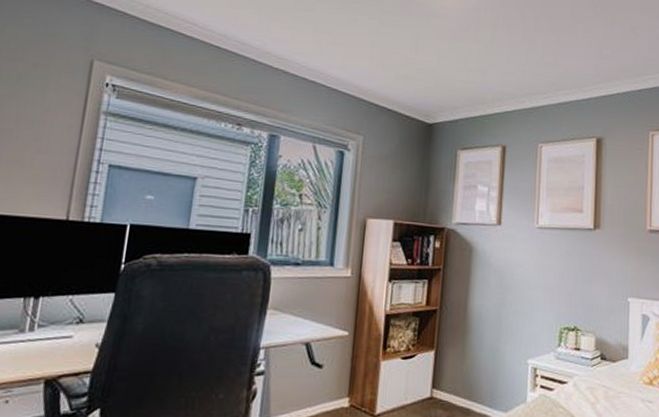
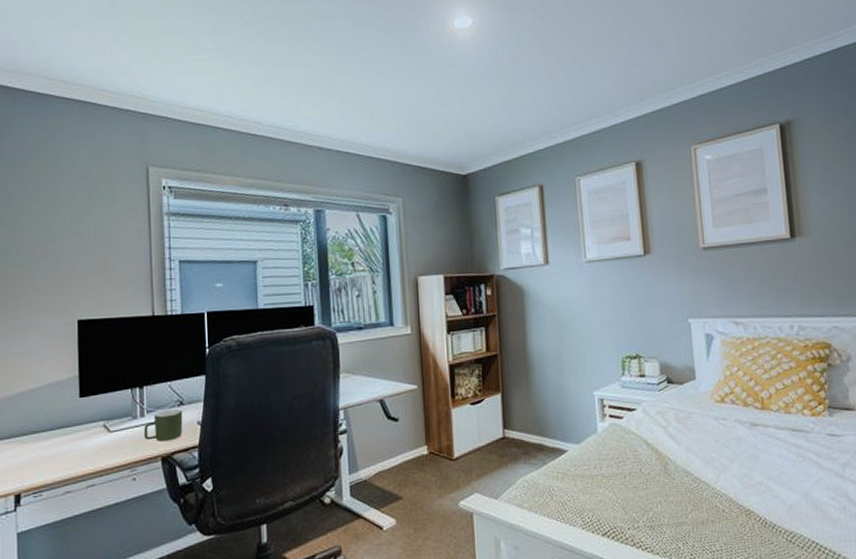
mug: none [29,327,81,364] -> present [144,410,183,443]

